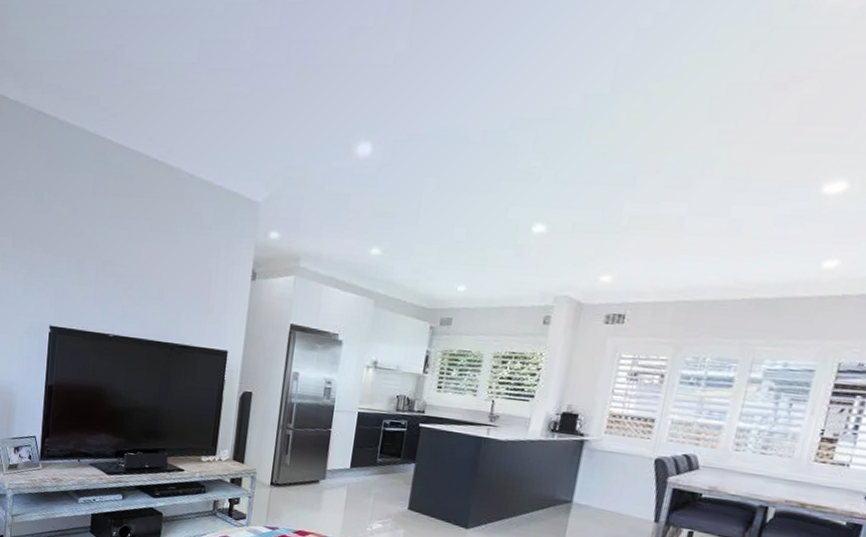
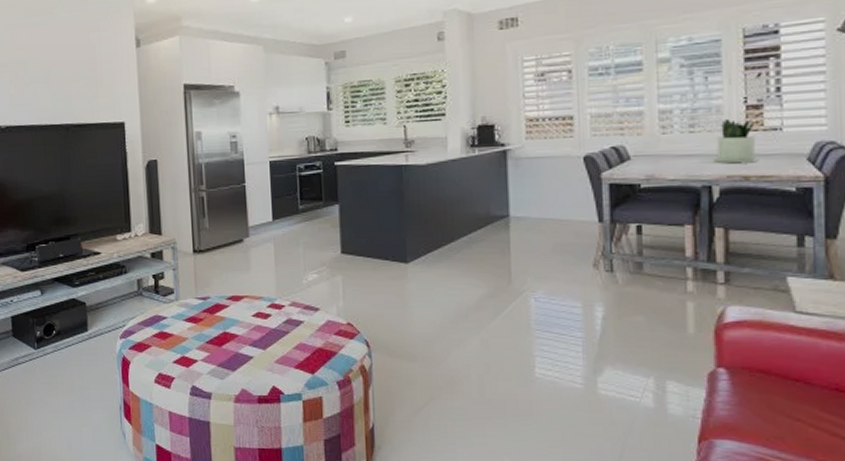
planter: none [776,447,826,493] -> present [713,118,759,164]

